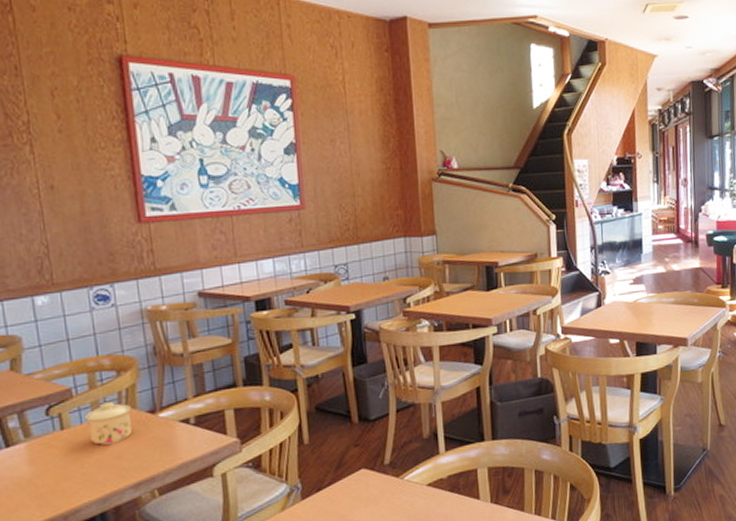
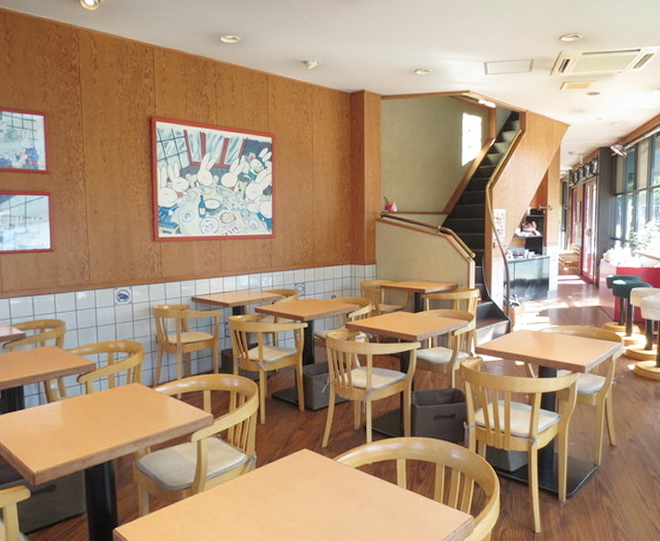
sugar bowl: present [85,400,133,445] -> none [104,375,136,408]

